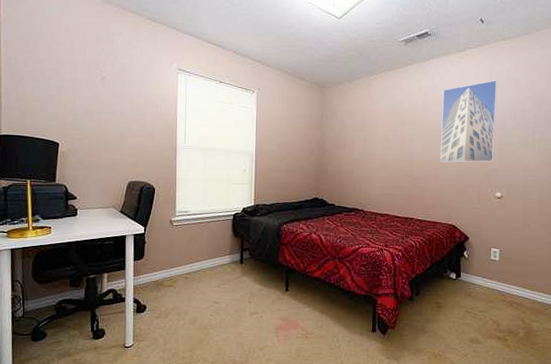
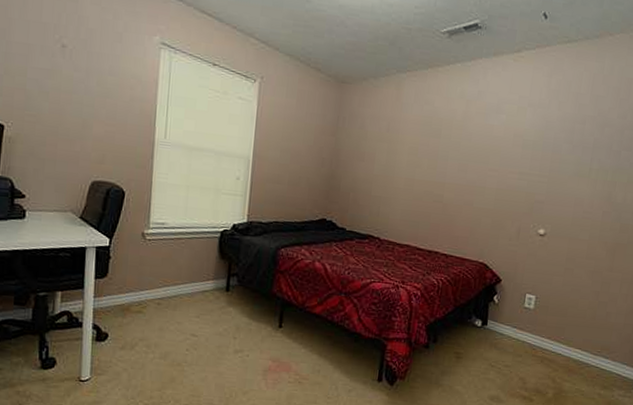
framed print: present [439,80,498,163] -> none [476,91,556,192]

